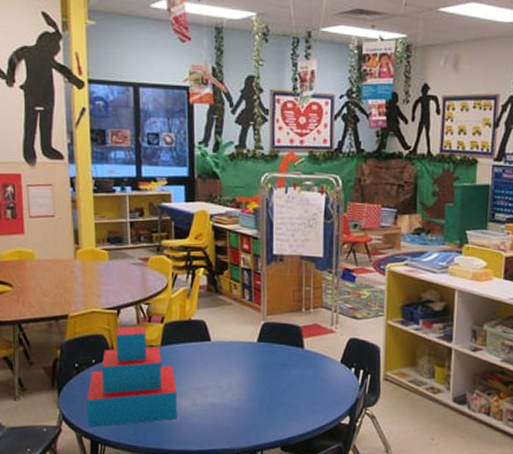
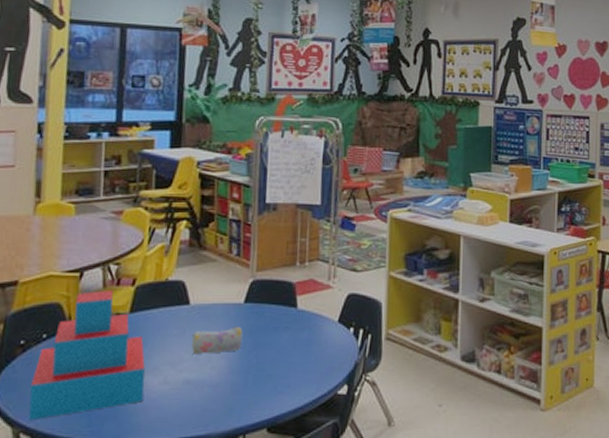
pencil case: none [214,361,257,384] -> present [191,326,243,354]

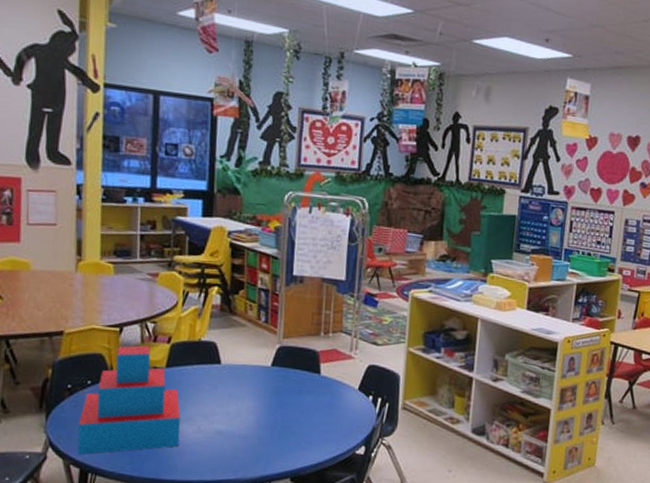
pencil case: present [191,326,243,354] -> none [222,386,270,410]

